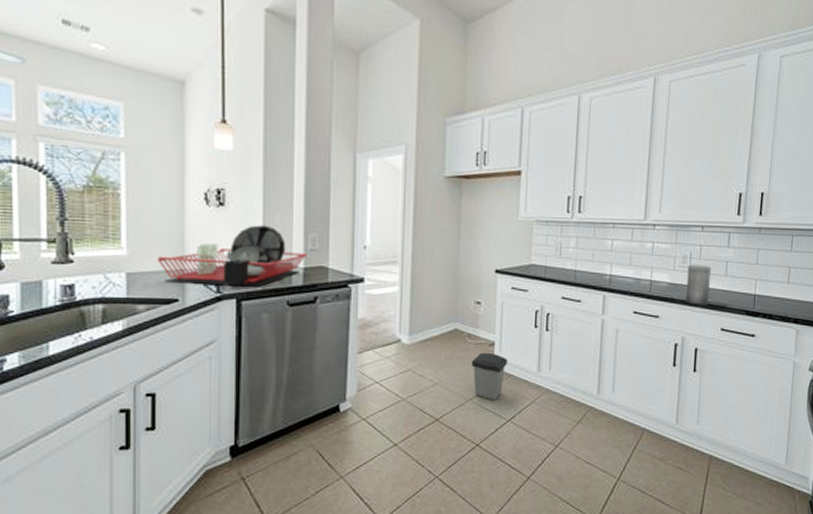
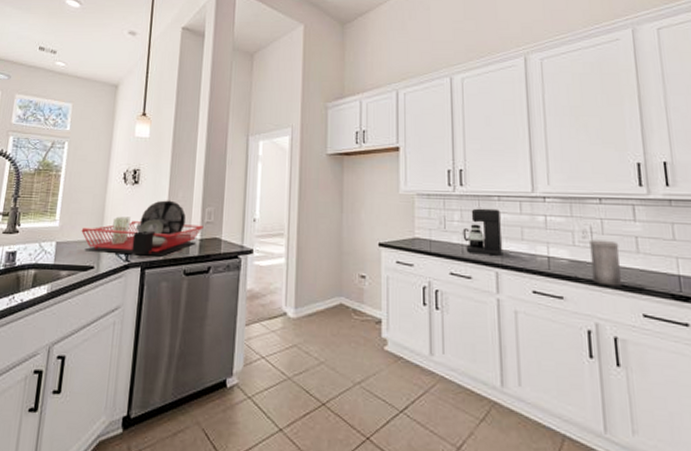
trash can: present [471,352,507,401] -> none [357,330,396,387]
coffee maker: none [576,235,613,280] -> present [462,208,503,256]

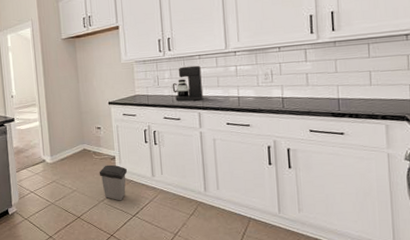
trash can: none [357,330,396,387] -> present [99,164,127,201]
canister: present [590,239,623,287] -> none [270,78,295,113]

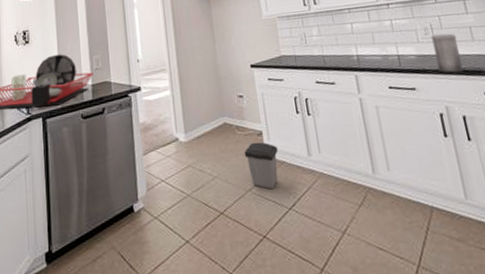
coffee maker: present [172,65,204,102] -> none [321,20,359,63]
canister: none [270,78,295,113] -> present [431,33,464,73]

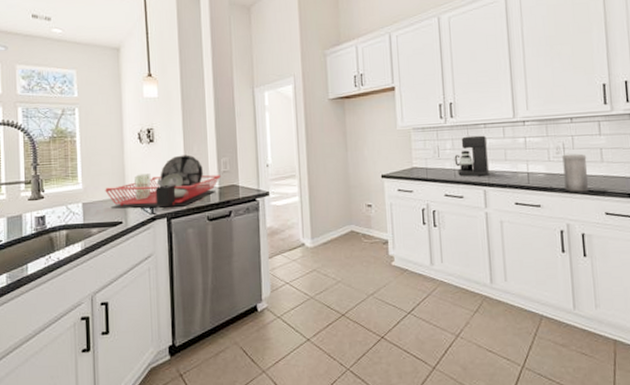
trash can: present [244,142,278,190] -> none [368,250,401,295]
coffee maker: none [321,20,359,63] -> present [454,135,490,177]

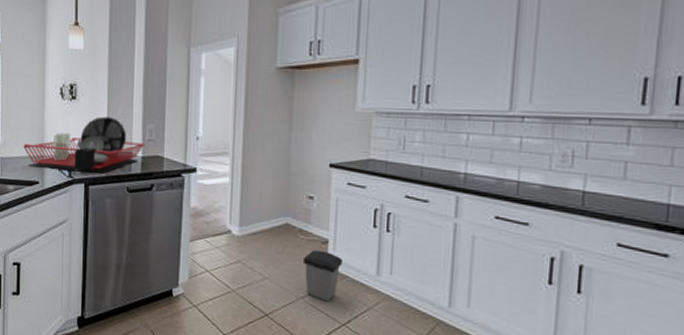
trash can: none [368,250,401,295] -> present [302,249,342,302]
coffee maker: present [454,135,490,177] -> none [423,128,469,179]
canister: present [562,153,589,192] -> none [566,164,604,214]

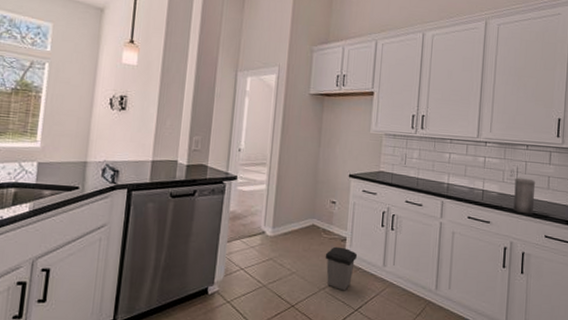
dish rack: present [23,116,145,175] -> none [65,127,191,181]
canister: none [566,164,604,214] -> present [513,177,536,214]

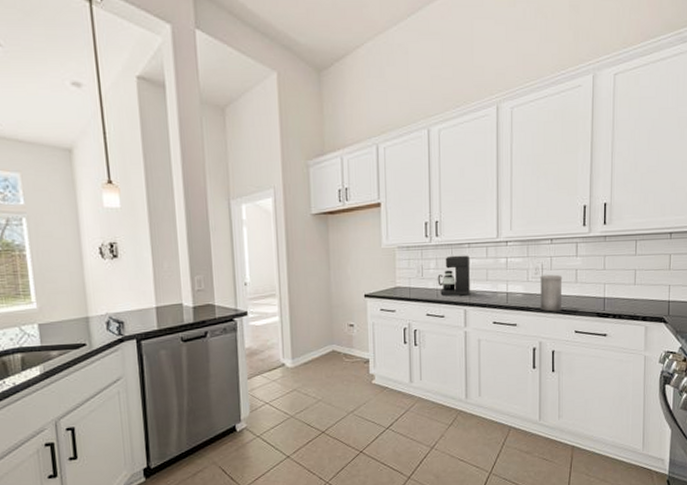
trash can: present [325,246,357,291] -> none [349,369,382,412]
coffee maker: none [419,148,450,188] -> present [437,255,471,297]

